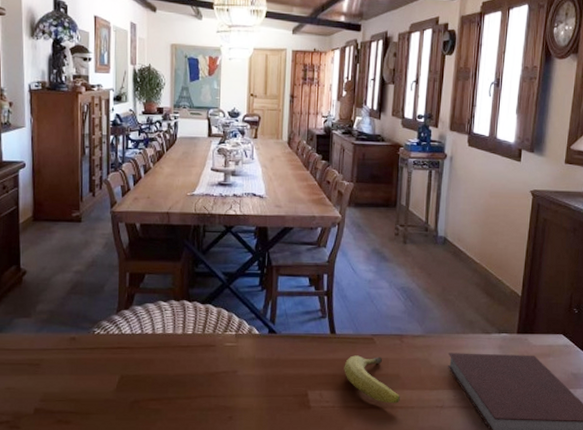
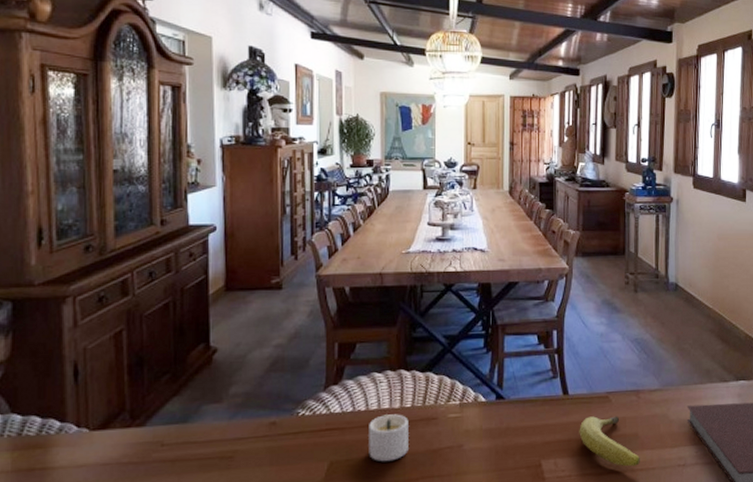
candle: none [154,339,190,380] -> present [369,414,409,462]

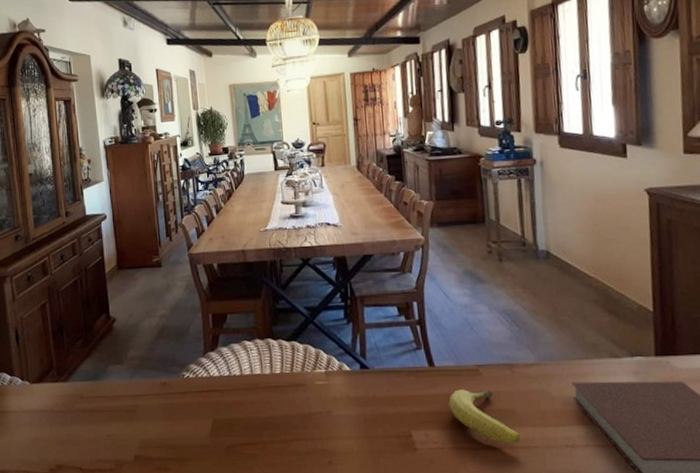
candle: present [369,414,409,462] -> none [244,379,281,423]

